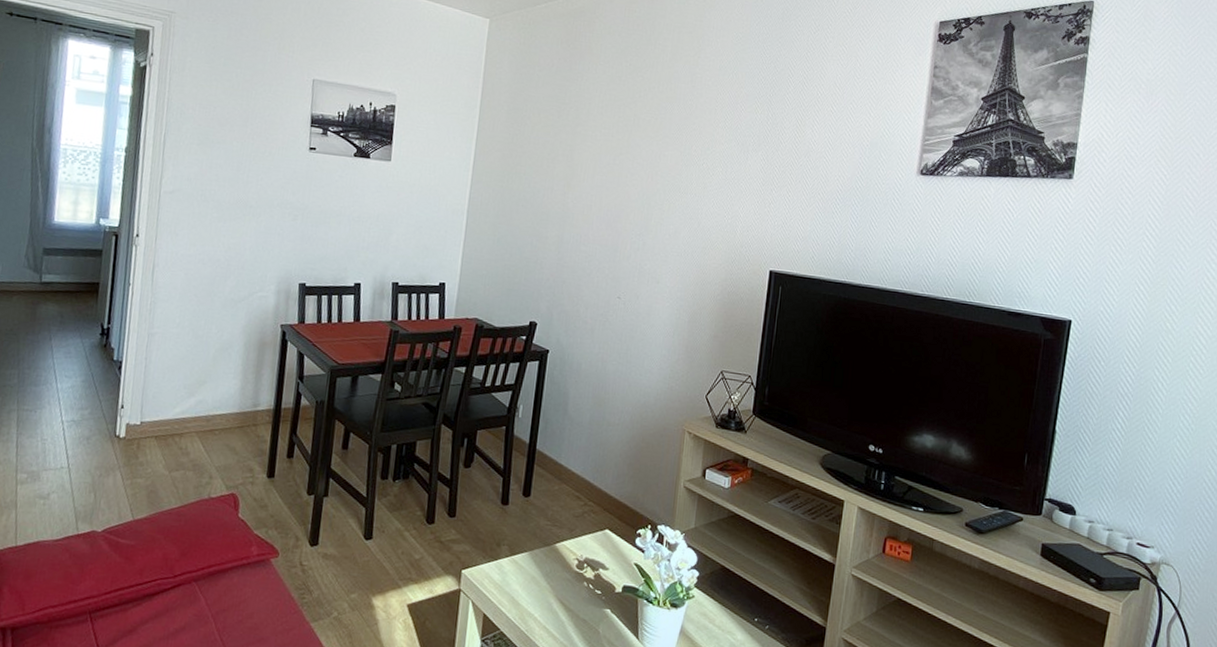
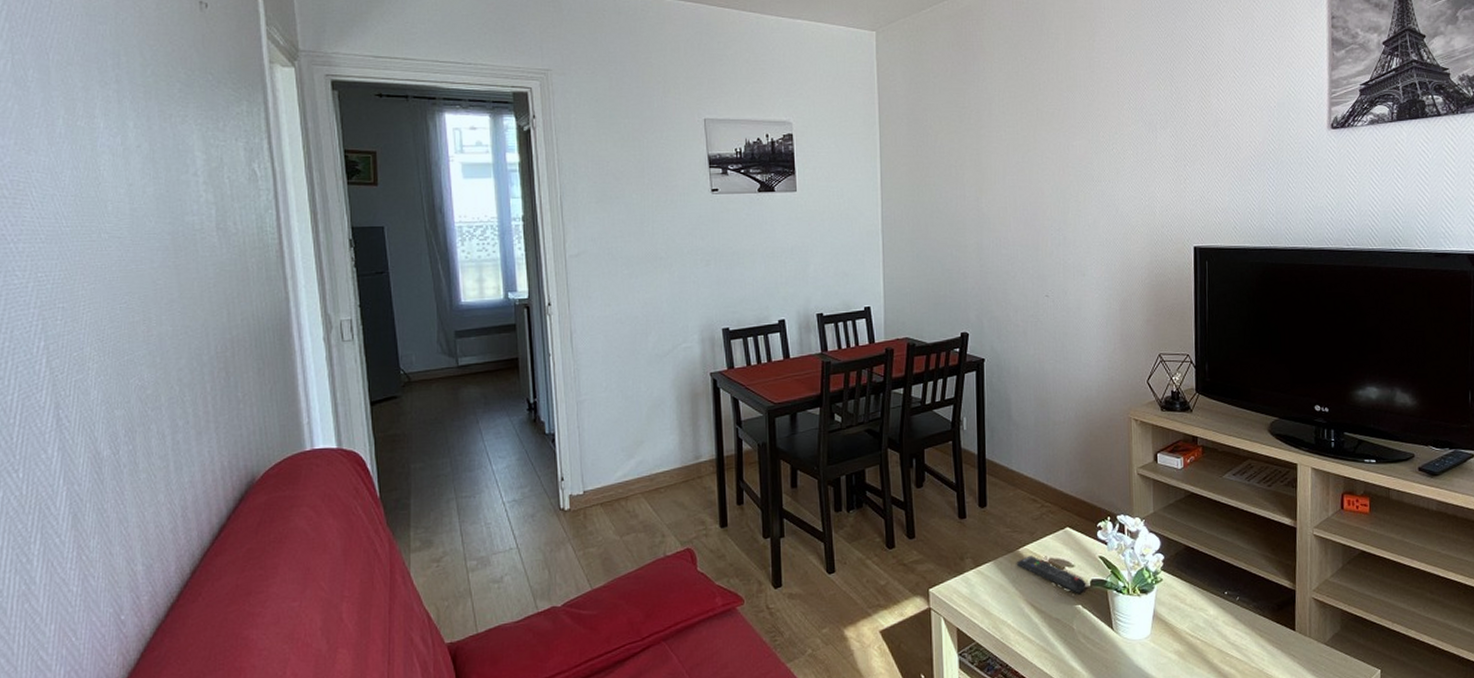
remote control: none [551,552,618,597] -> present [1016,555,1086,593]

